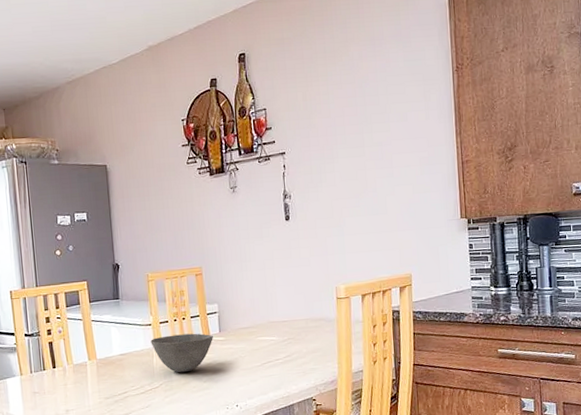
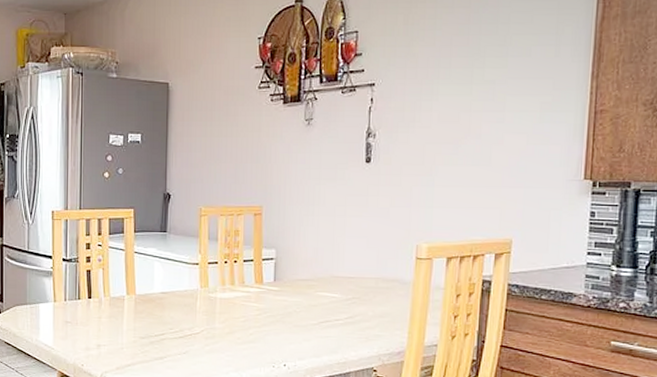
bowl: present [150,333,213,373] -> none [196,278,266,321]

